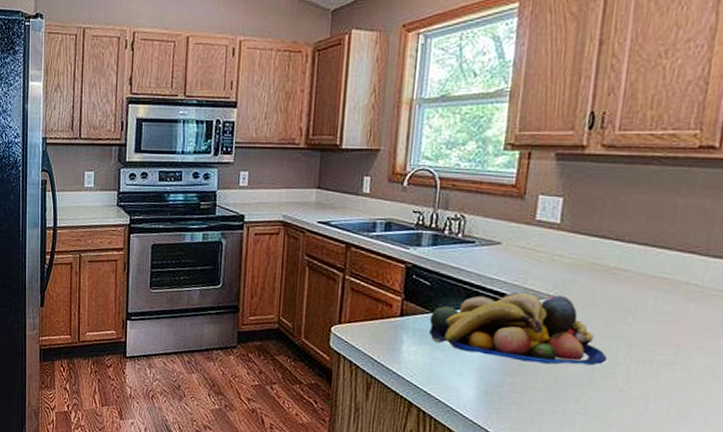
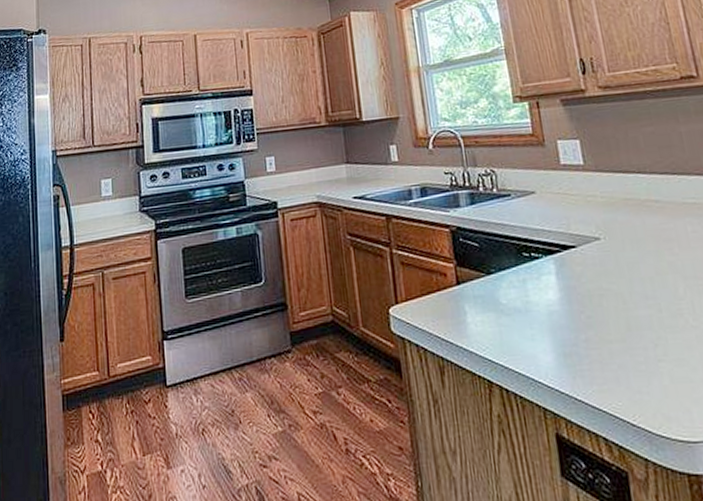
fruit bowl: present [428,292,608,365] -> none [486,236,670,313]

